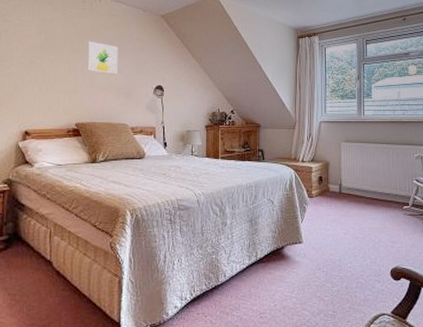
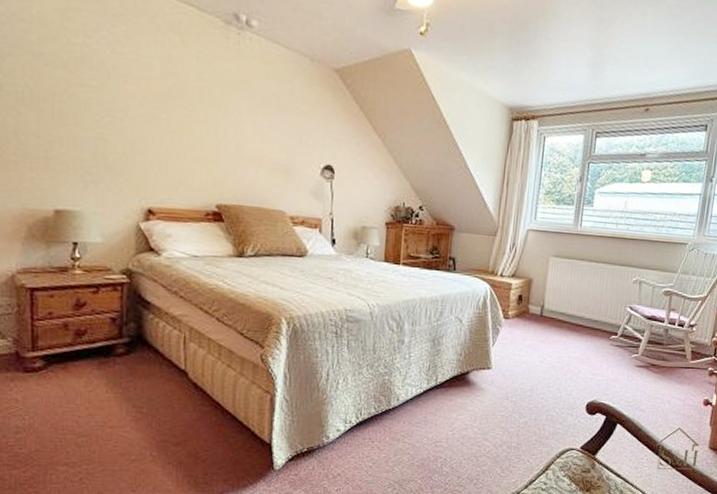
wall art: present [87,41,118,75] -> none [232,94,275,145]

